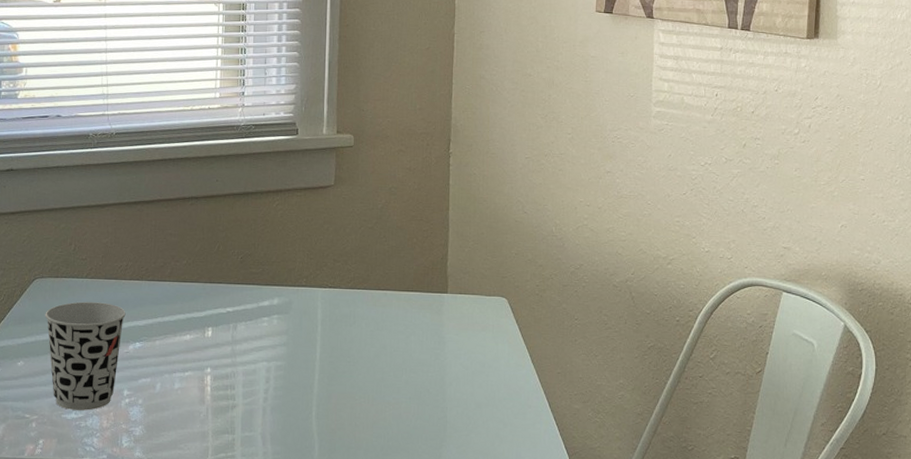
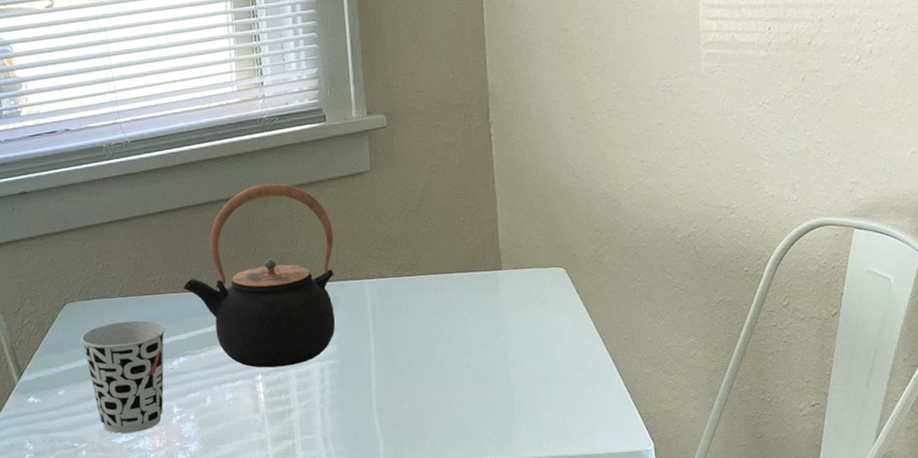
teapot: none [147,187,294,363] -> present [183,183,336,368]

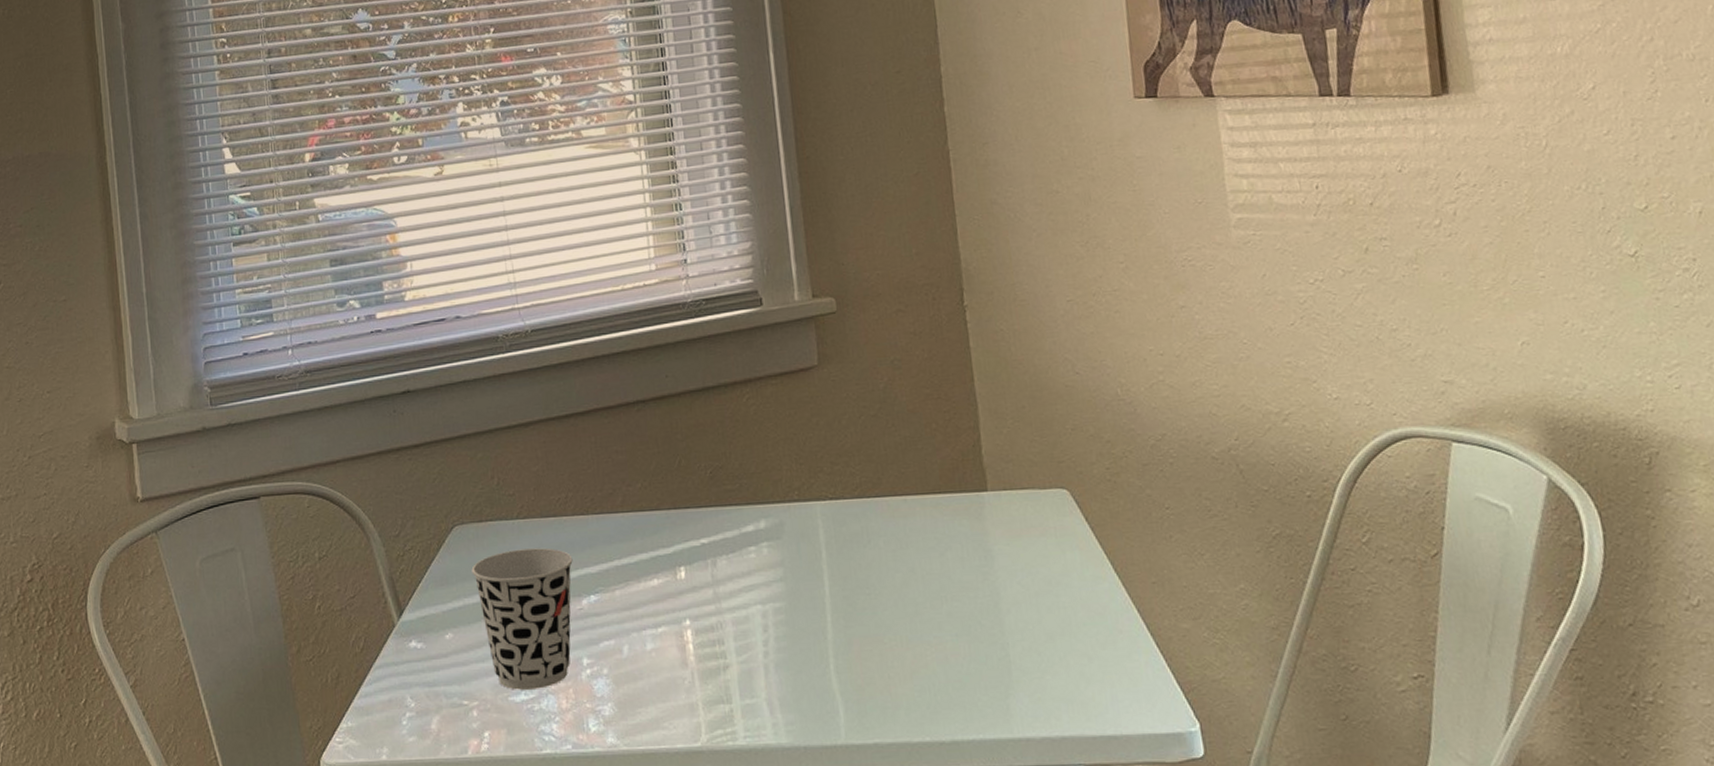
teapot: present [183,183,336,368] -> none [594,380,780,611]

